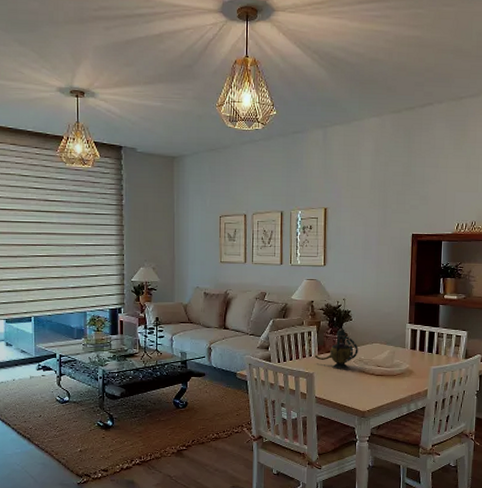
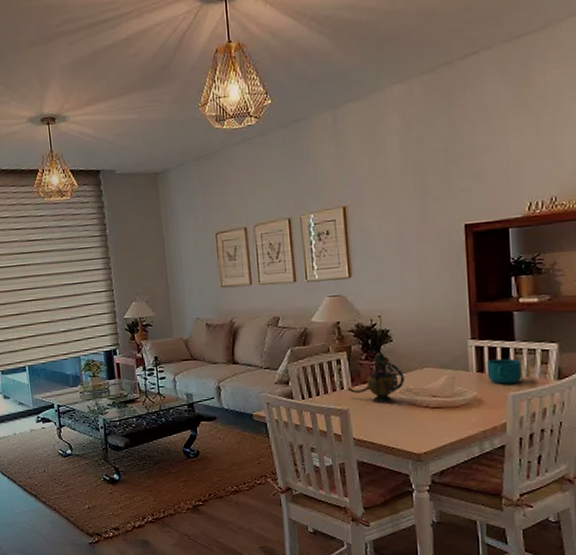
cup: none [417,341,442,360] -> present [486,359,522,384]

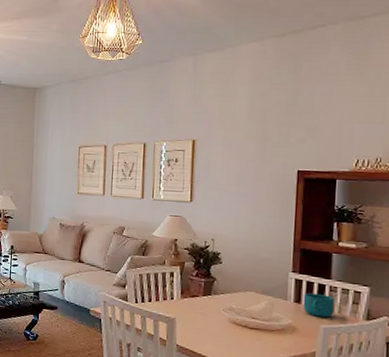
teapot: present [347,351,405,404] -> none [176,270,229,319]

